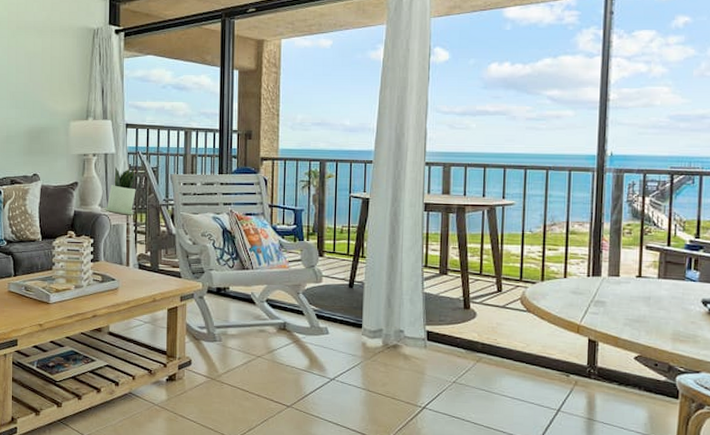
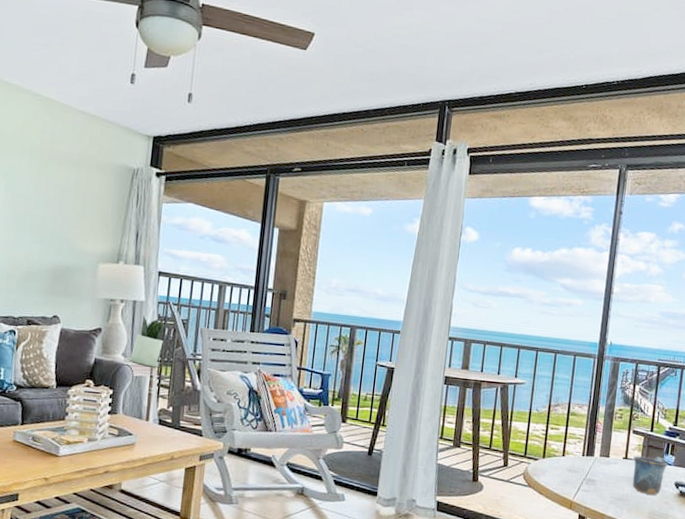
mug: none [648,273,692,315] -> present [632,455,668,495]

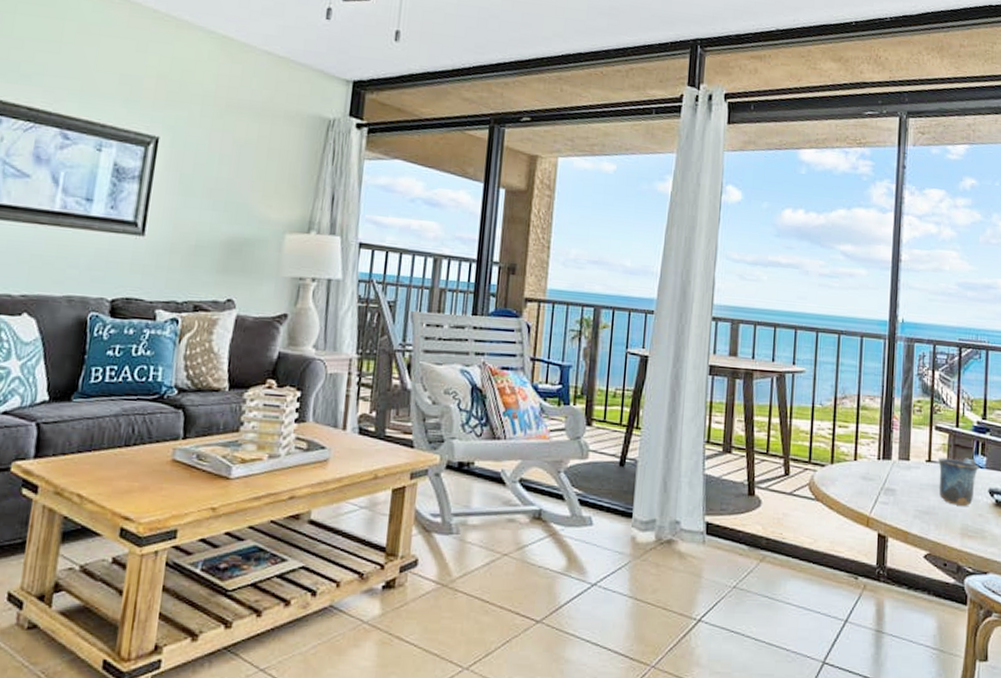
planter: present [127,315,166,368] -> none [319,296,369,362]

